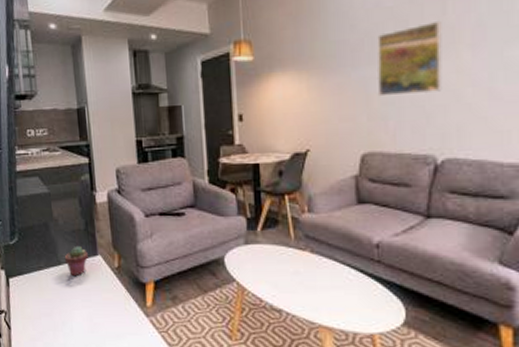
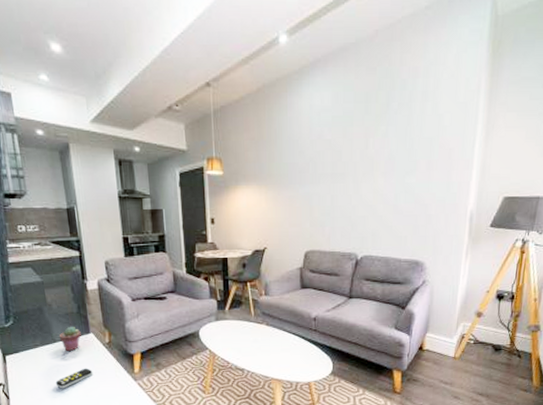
remote control: none [59,297,100,321] -> present [55,368,93,389]
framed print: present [377,22,442,97] -> none [319,154,365,208]

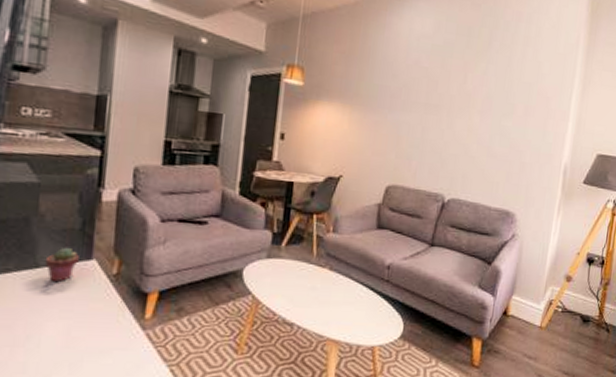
remote control: present [55,368,93,389] -> none [23,307,85,335]

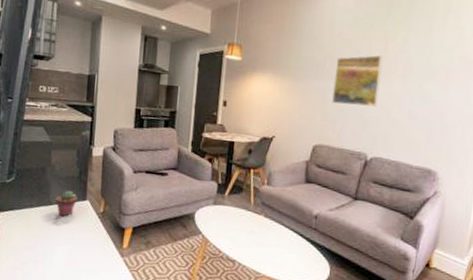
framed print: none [407,87,462,144] -> present [332,55,383,107]

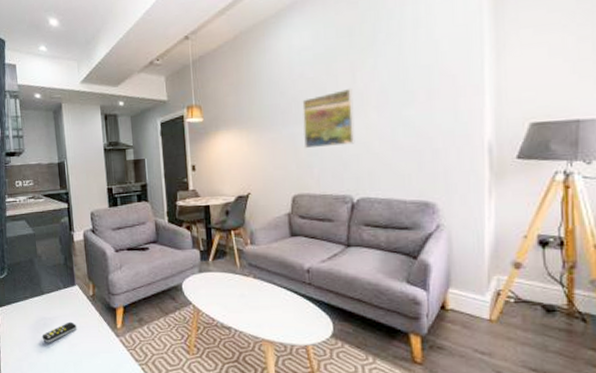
remote control: none [42,235,82,255] -> present [42,322,77,343]
potted succulent: present [55,190,78,217] -> none [46,278,67,305]

